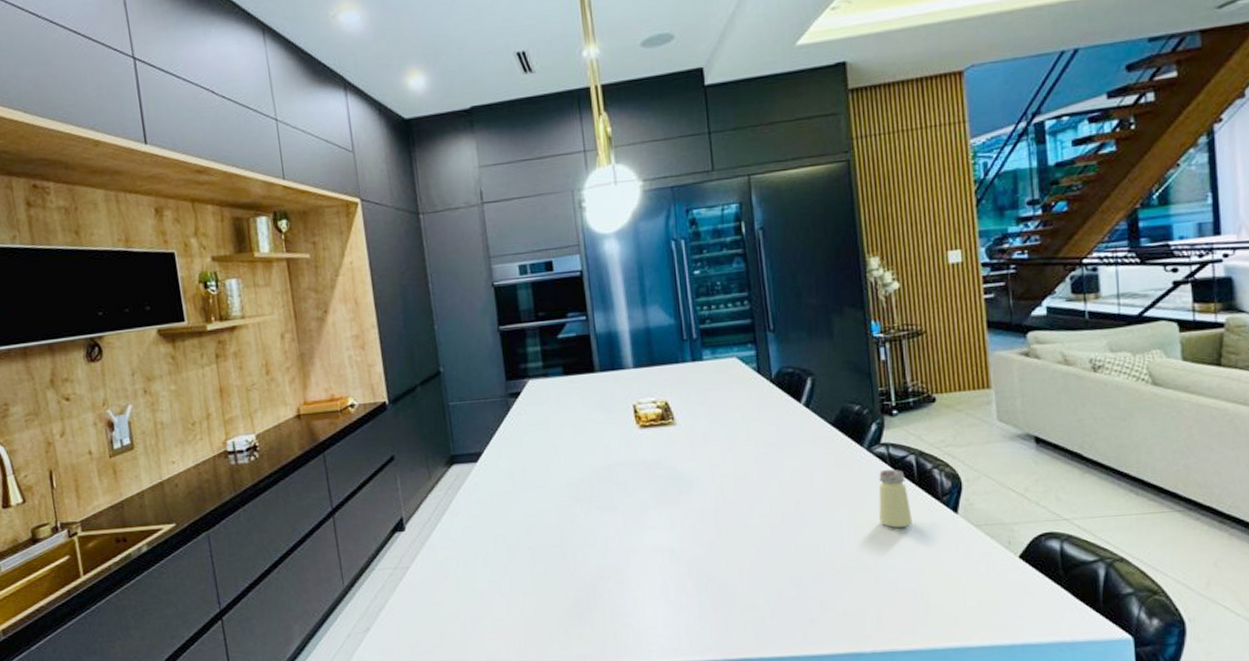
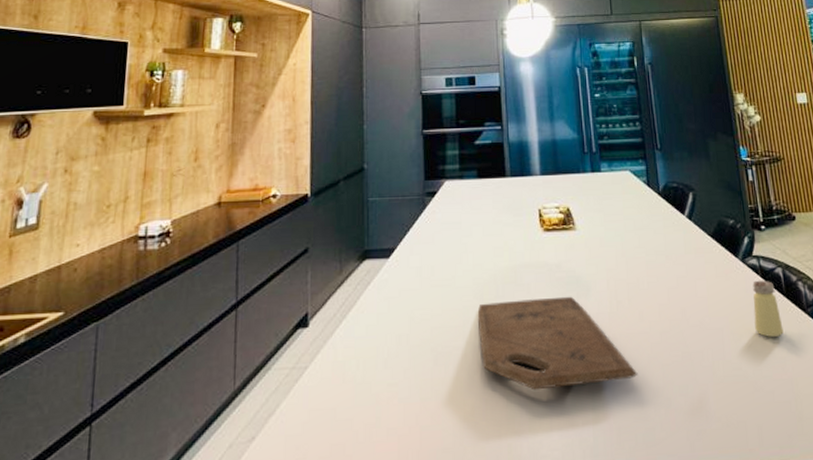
cutting board: none [573,493,747,584] -> present [477,296,638,390]

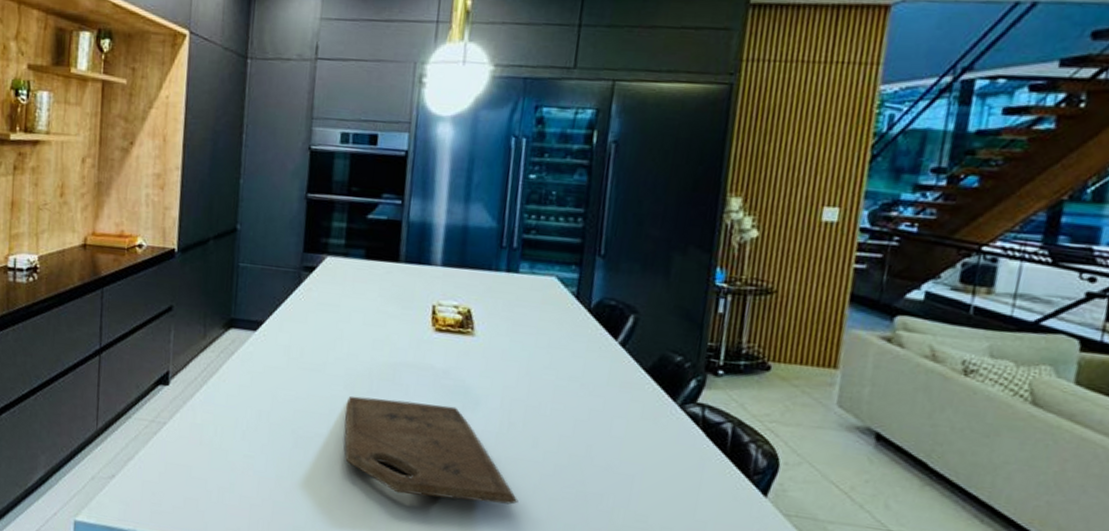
saltshaker: present [753,280,784,338] -> none [676,431,716,499]

